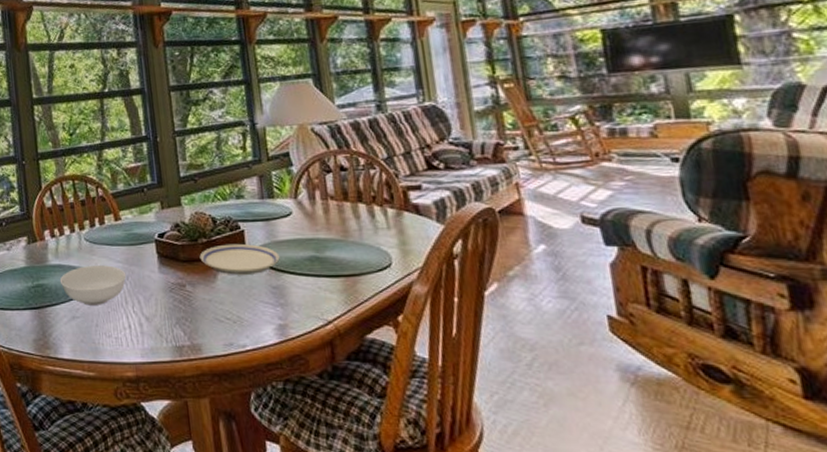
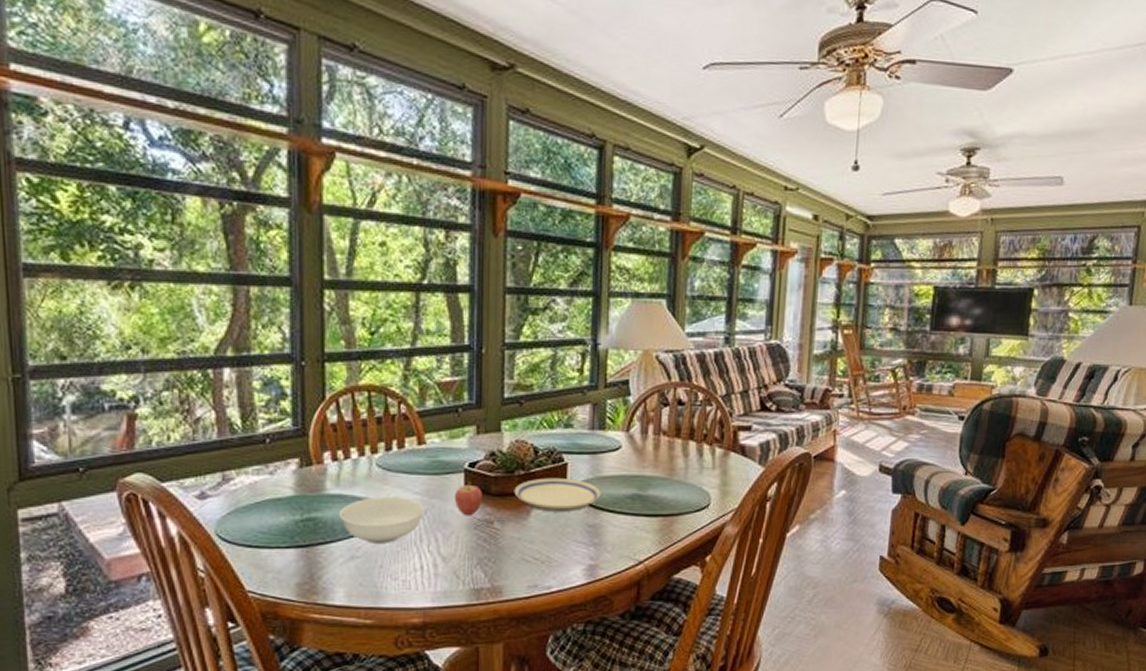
fruit: none [149,250,174,281] -> present [454,481,482,516]

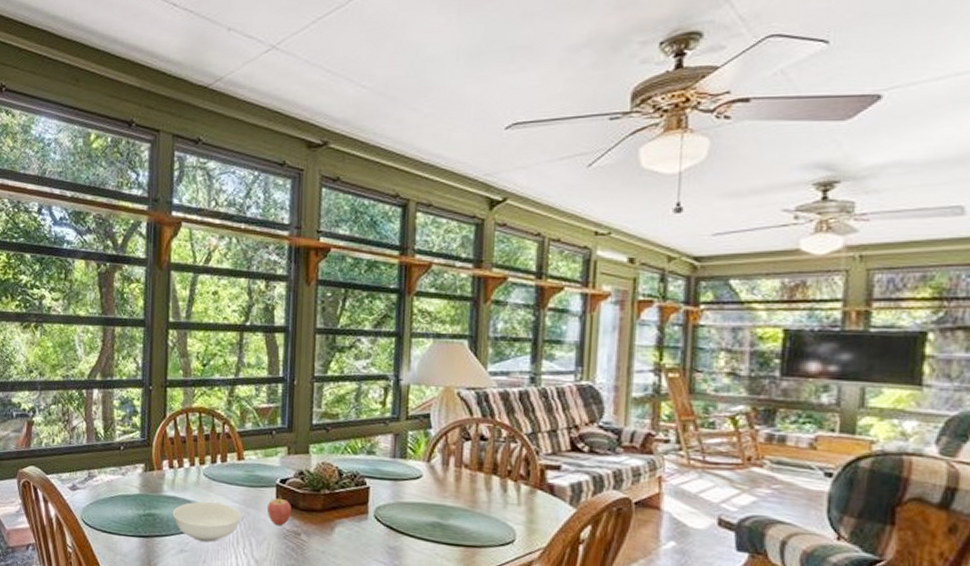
plate: present [514,477,601,512] -> none [319,498,402,533]

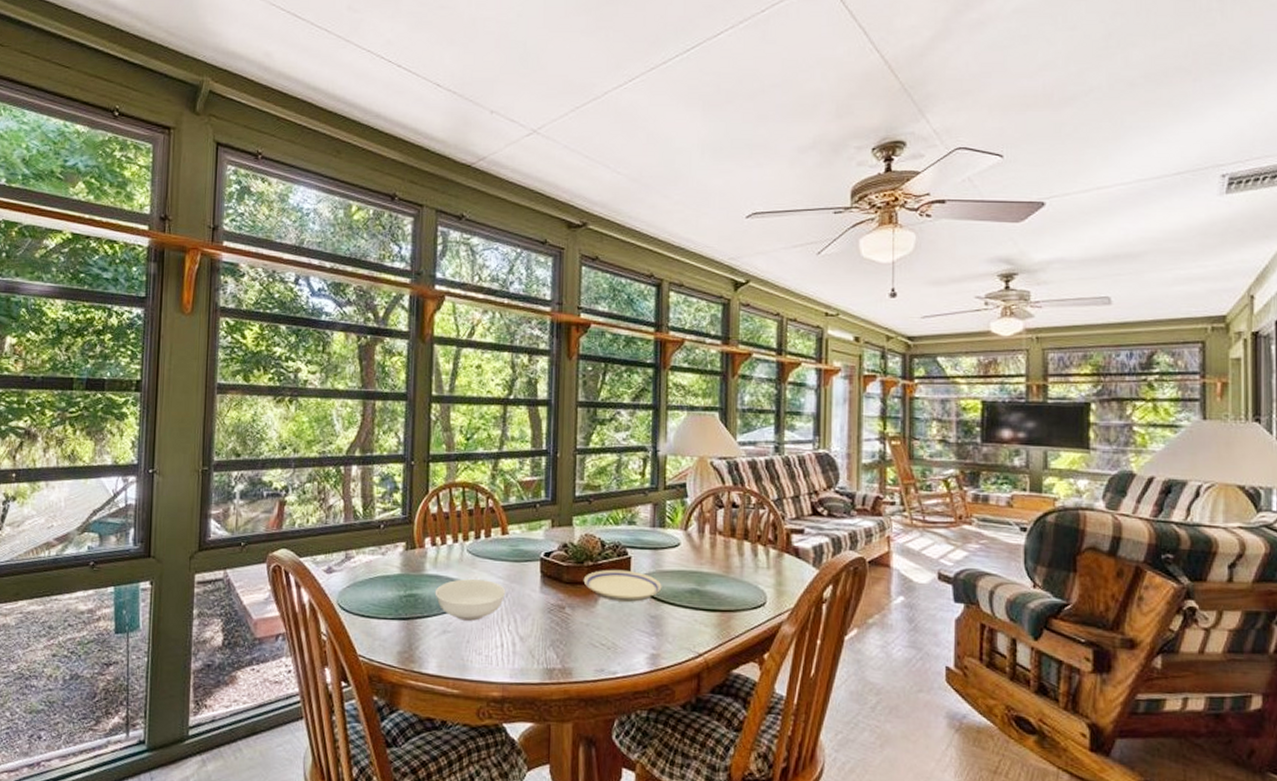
fruit: present [266,495,291,526] -> none [531,569,556,601]
plate: none [319,498,402,533] -> present [583,569,662,602]

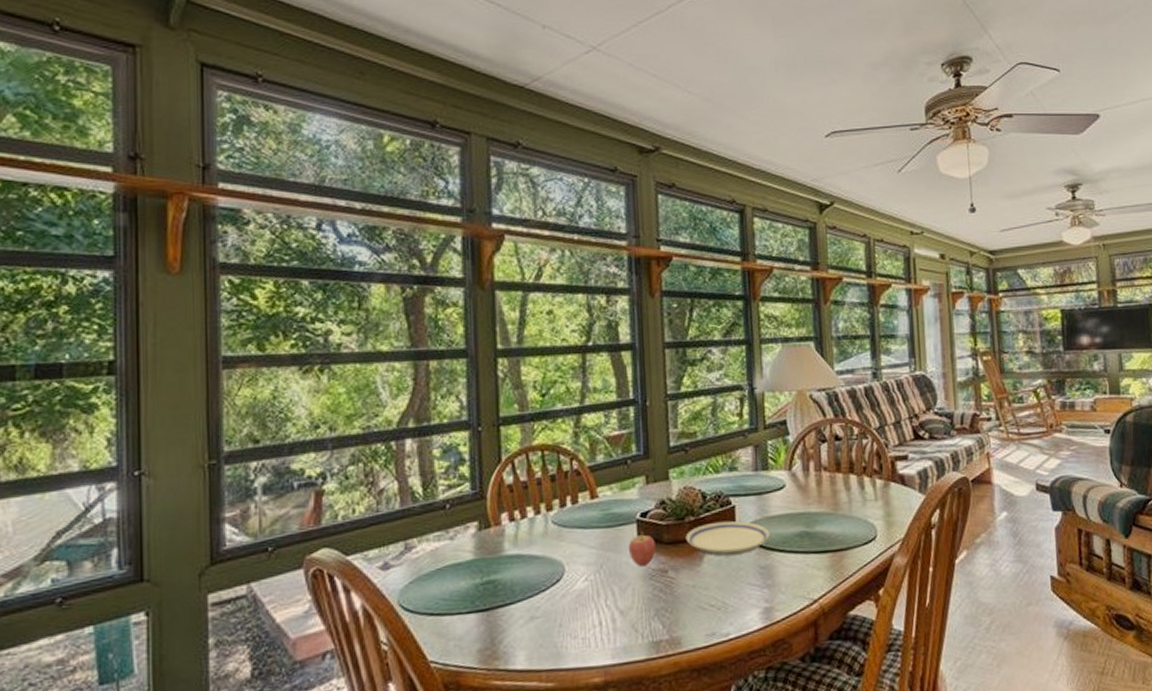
bowl: present [434,578,506,621] -> none [517,552,601,602]
fruit: none [531,569,556,601] -> present [628,531,656,567]

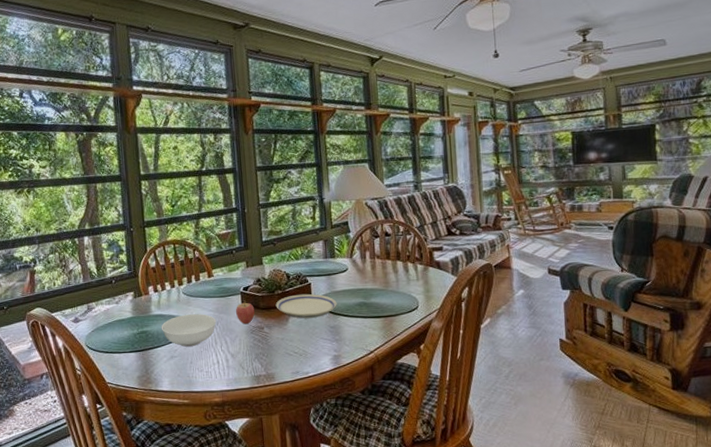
bowl: none [517,552,601,602] -> present [161,313,217,347]

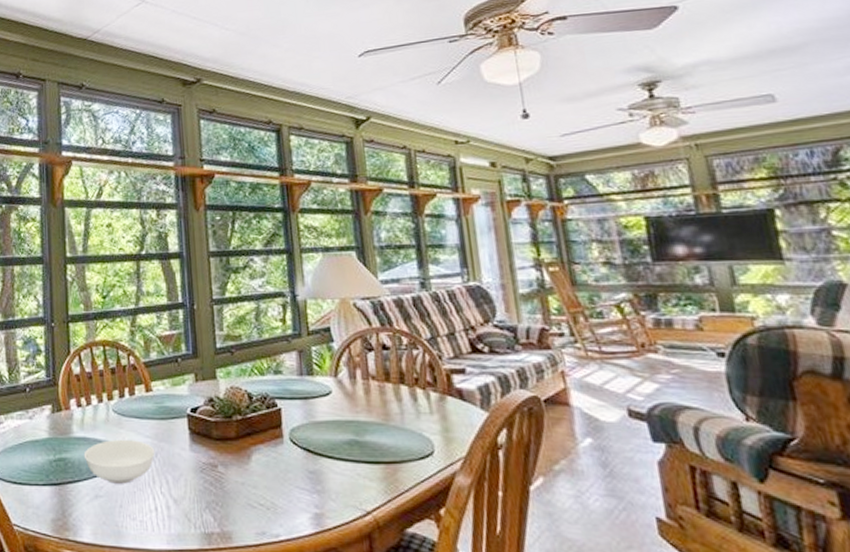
fruit: present [235,300,255,325] -> none [180,426,206,459]
plate: present [275,293,337,319] -> none [233,422,318,457]

